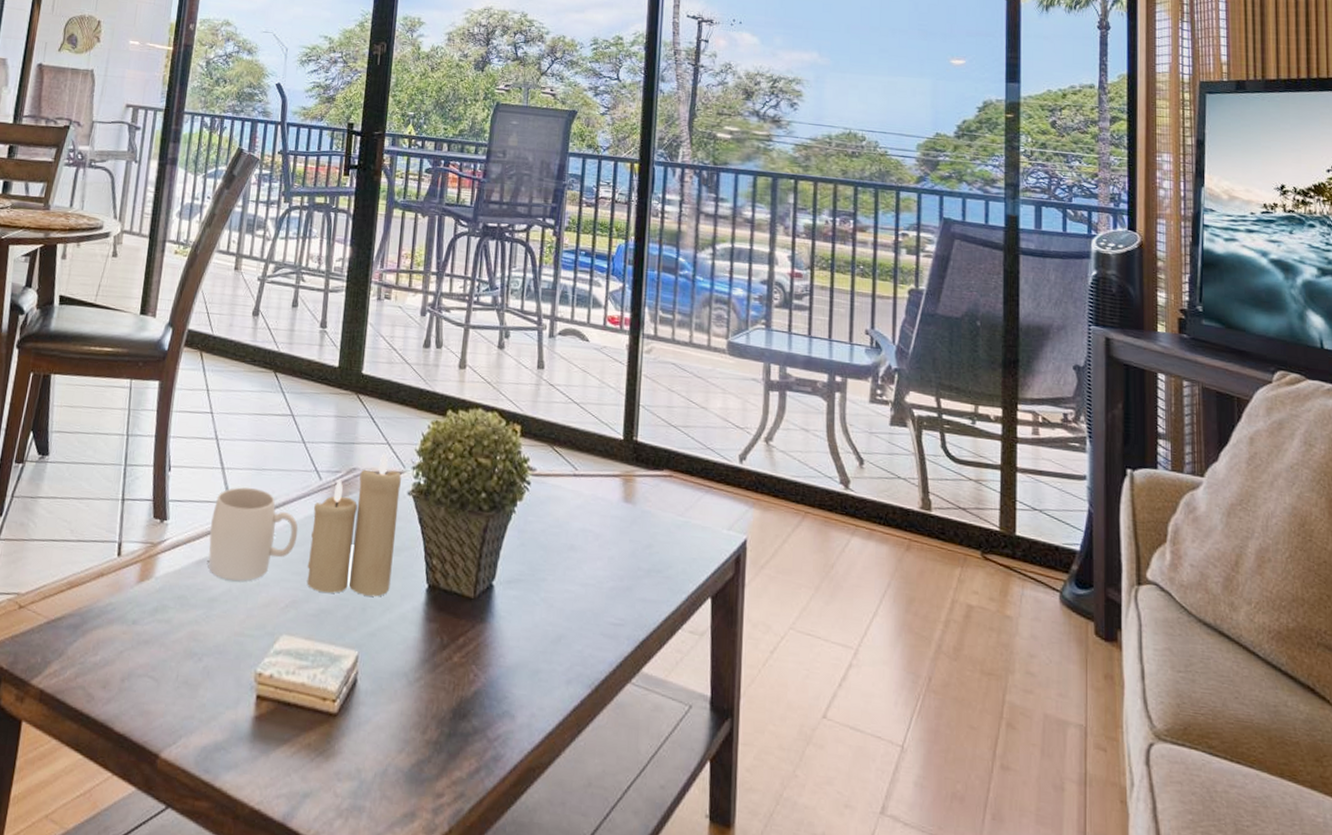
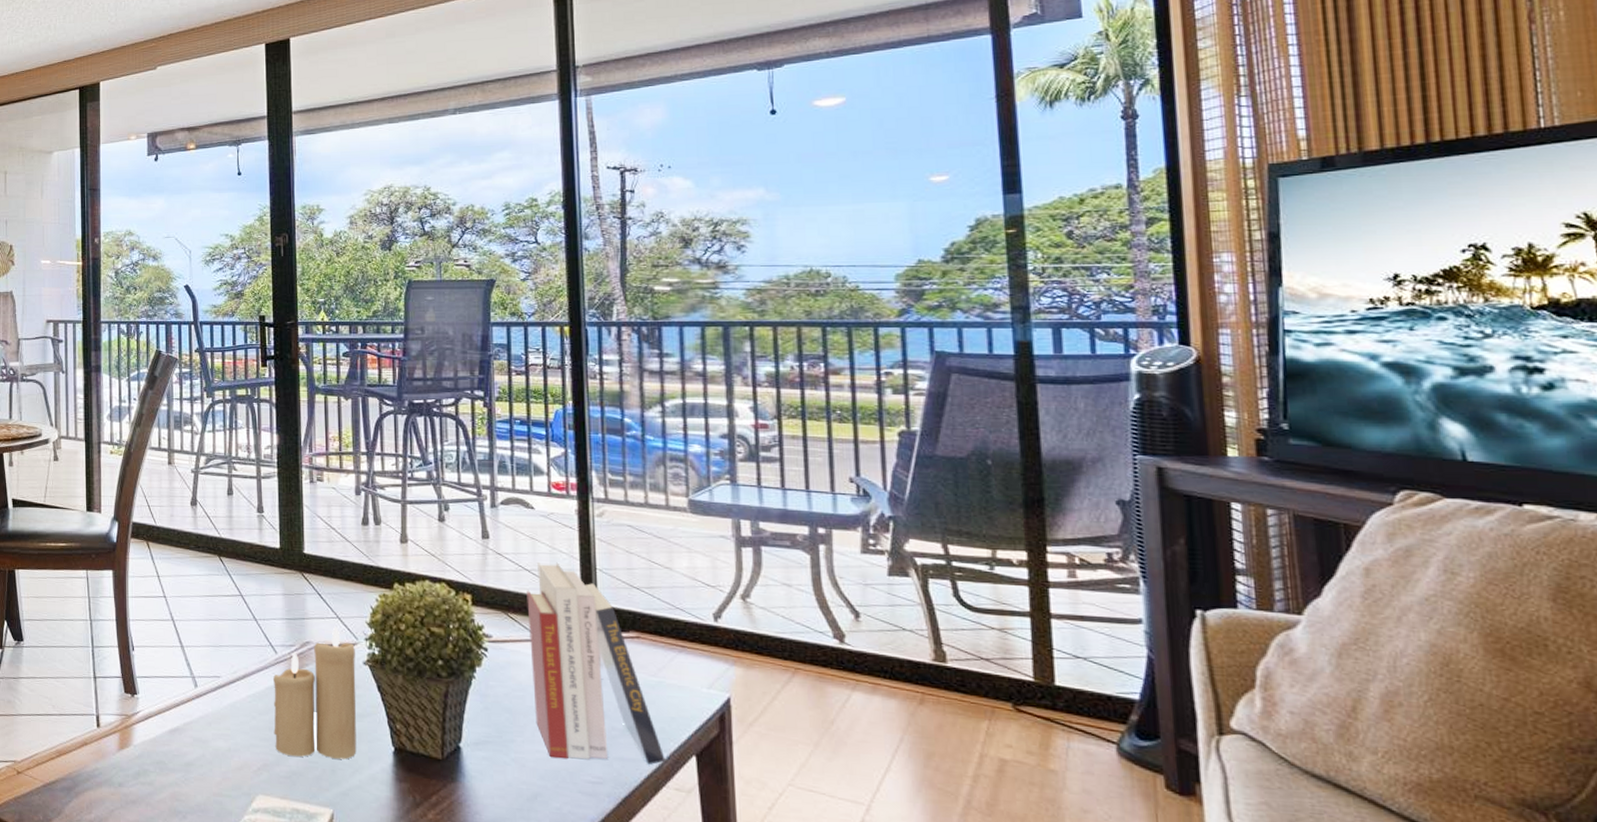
mug: present [208,487,299,582] -> none [178,663,261,748]
books: none [568,396,684,606] -> present [526,562,665,764]

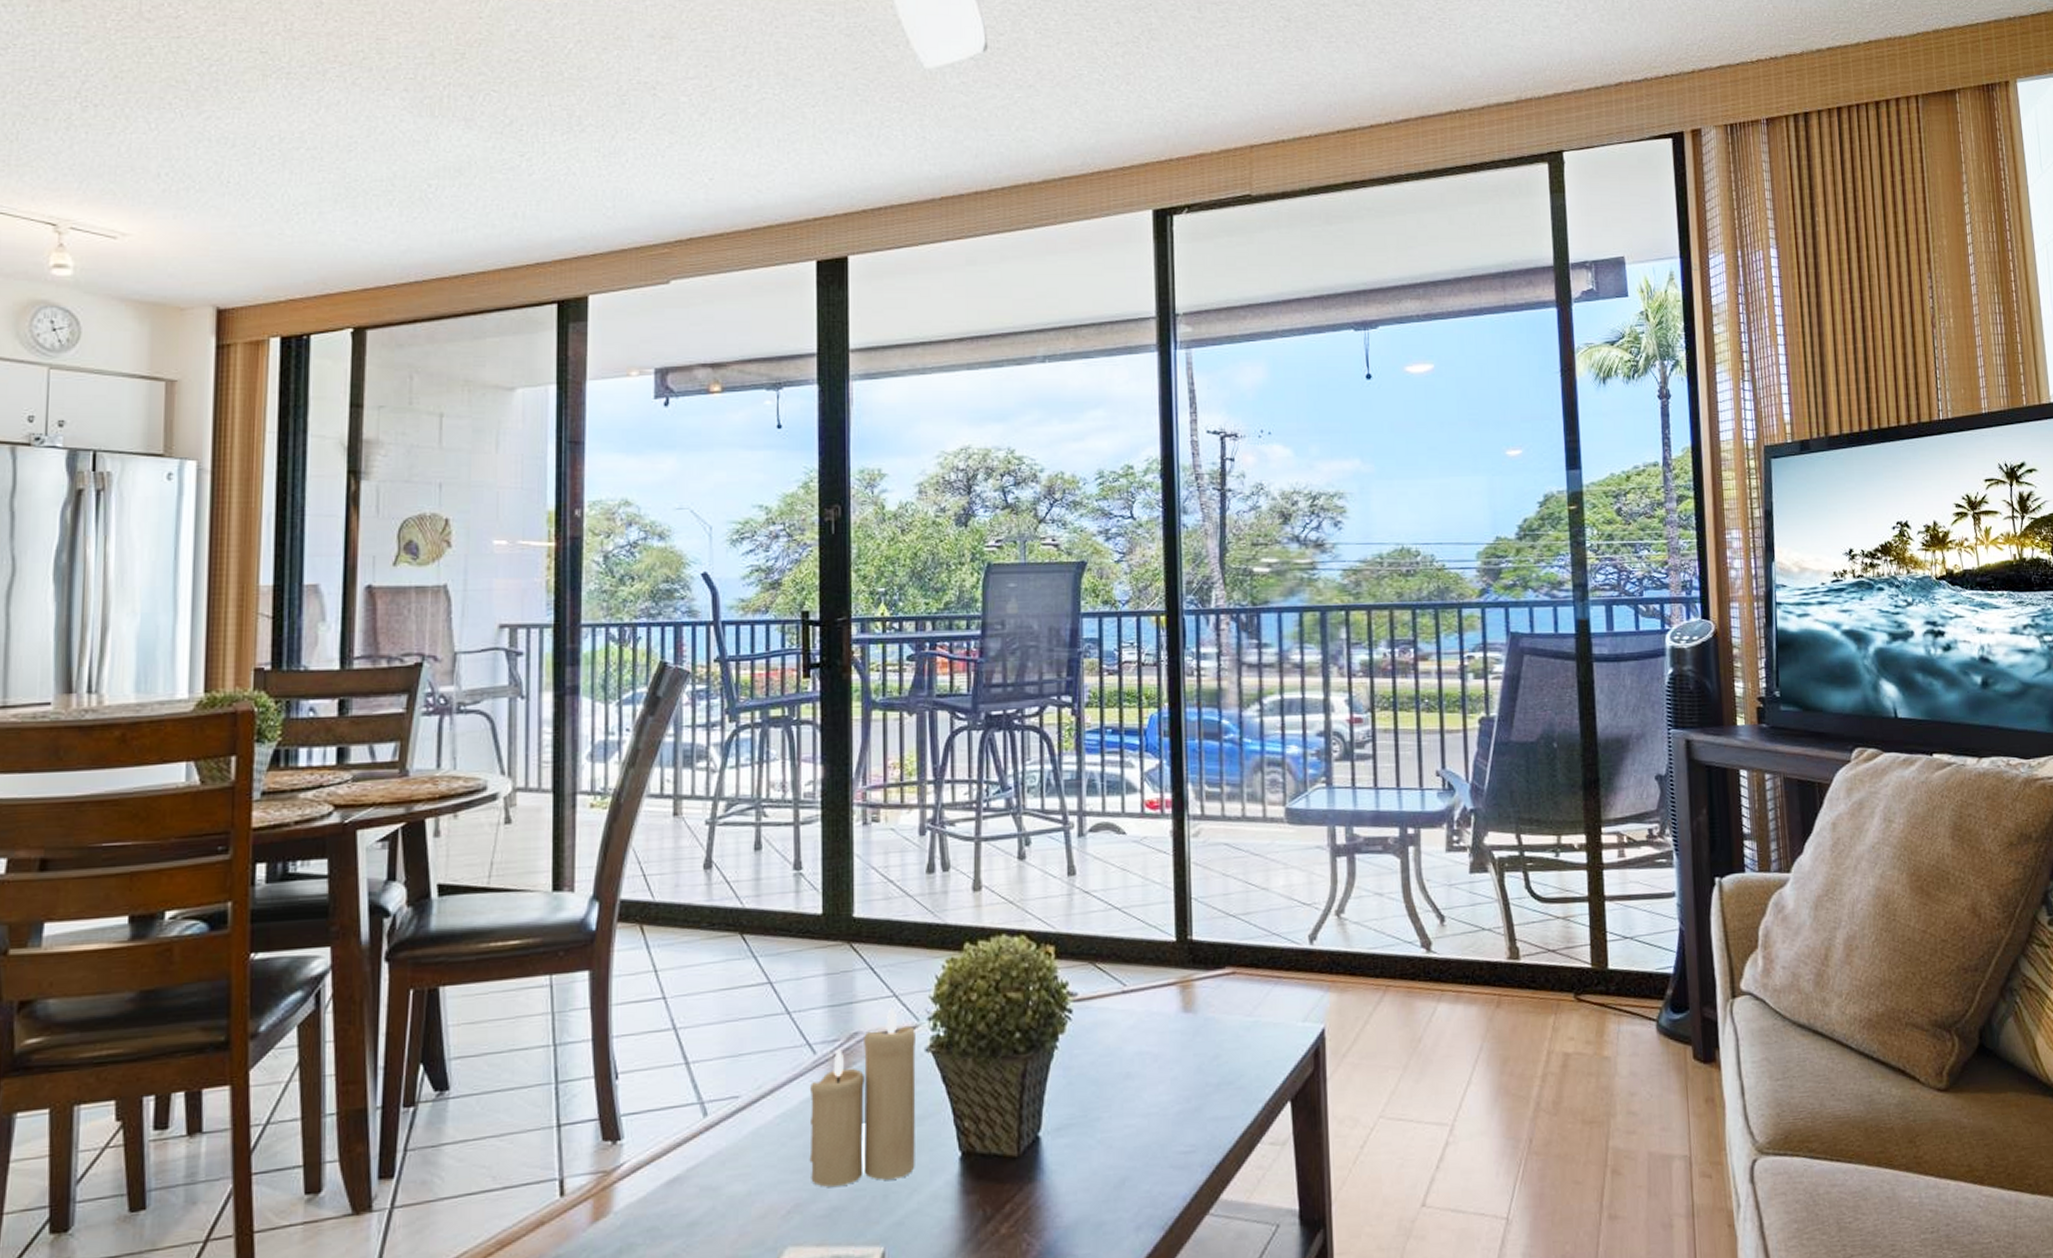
books: present [526,562,665,764] -> none [1116,895,1260,1132]

